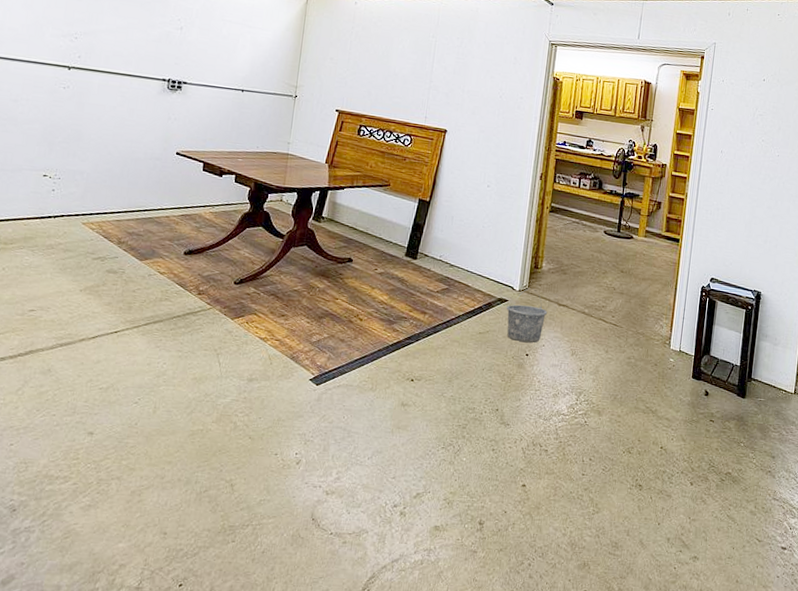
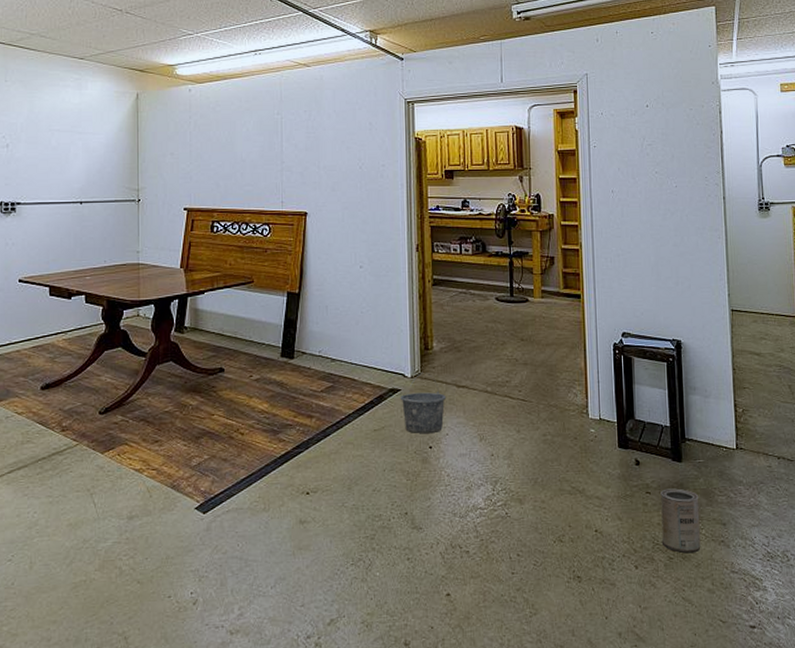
paint can: none [716,419,755,478] -> present [660,488,701,554]

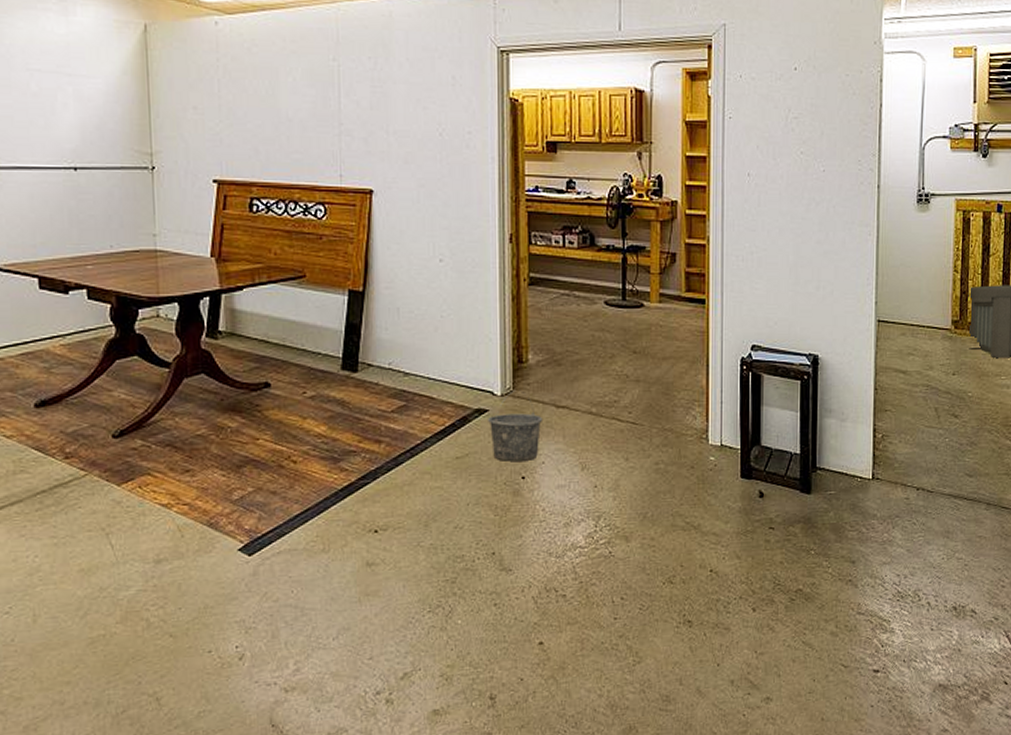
paint can: present [660,488,701,554] -> none [783,523,827,594]

